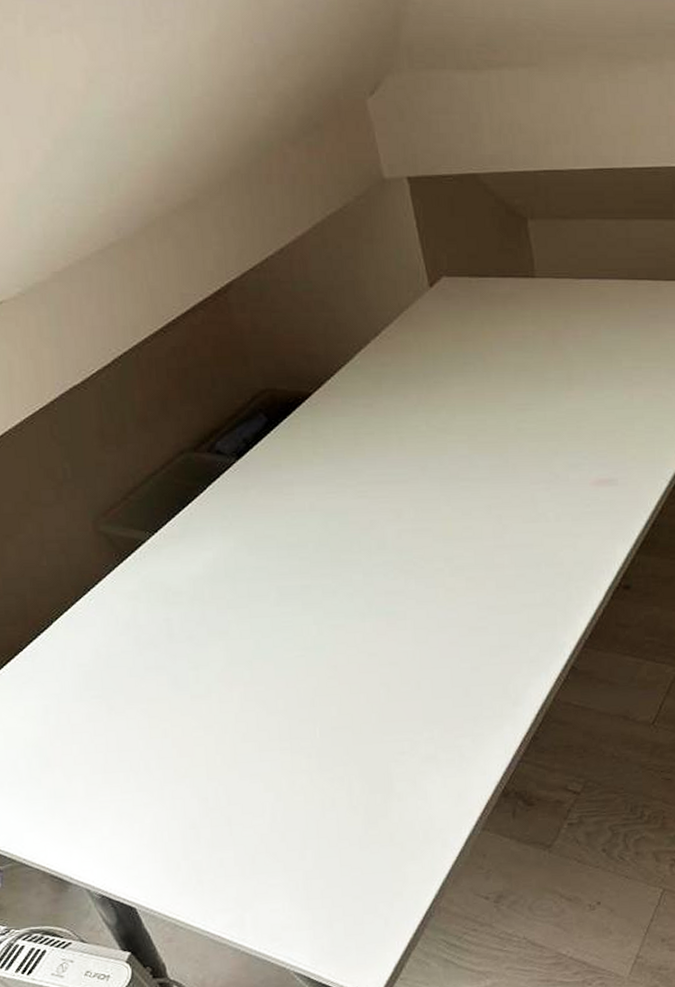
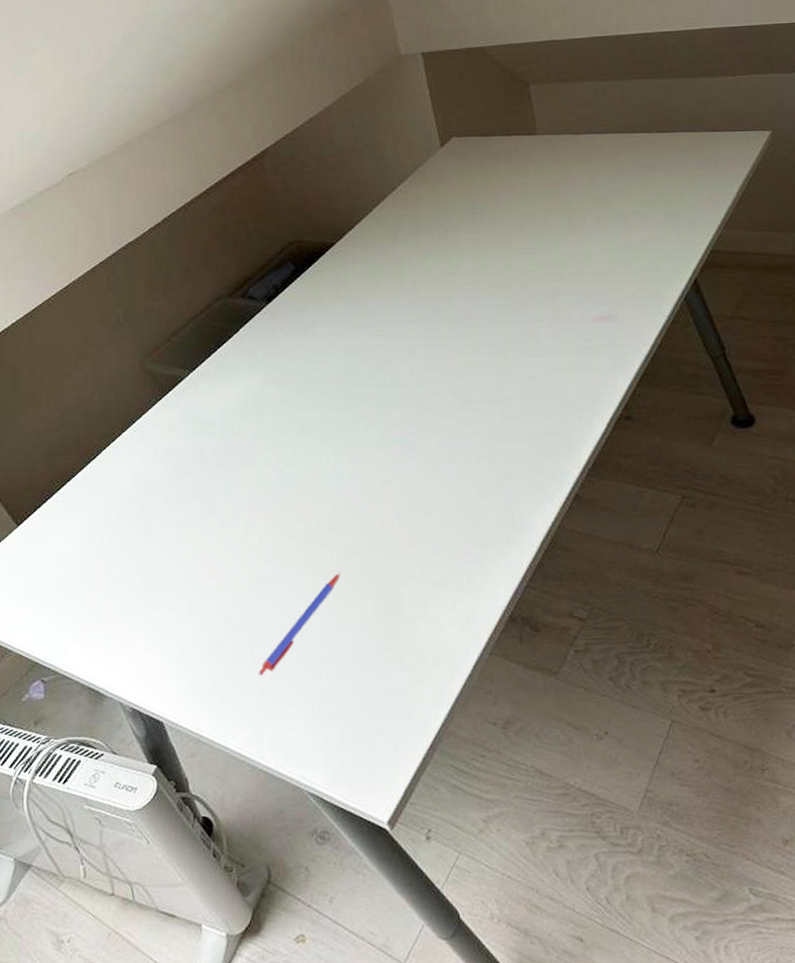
pen: none [238,750,325,858] -> present [258,573,340,677]

